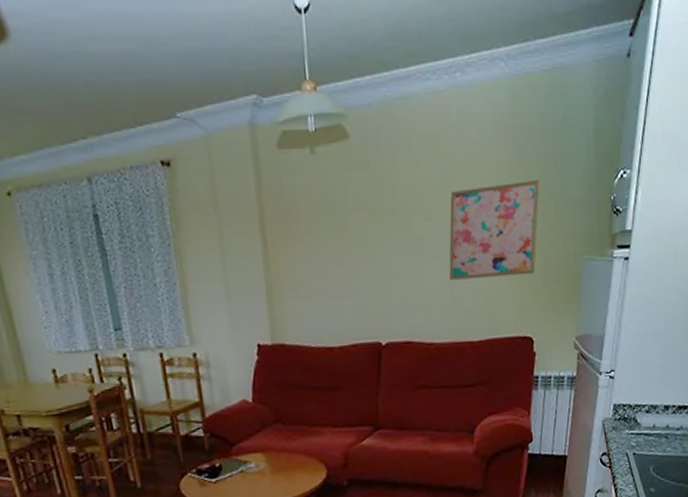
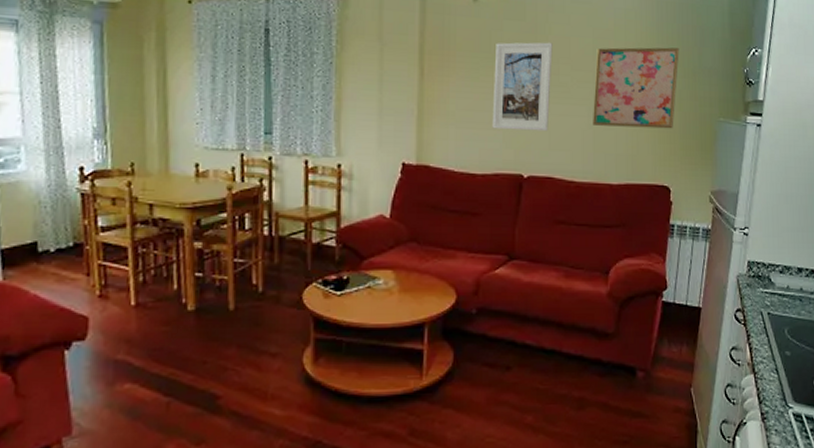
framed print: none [340,191,404,297] -> present [492,42,553,132]

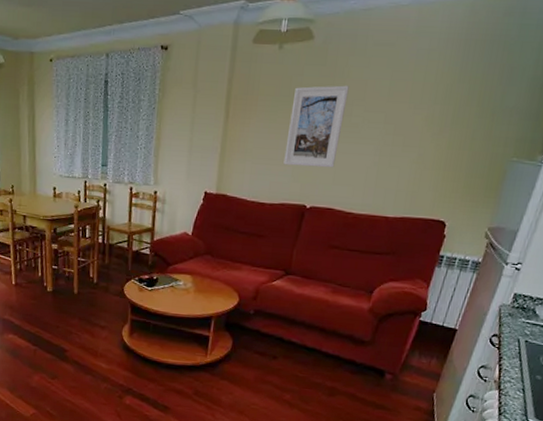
wall art: present [593,47,679,129] -> none [378,87,482,168]

